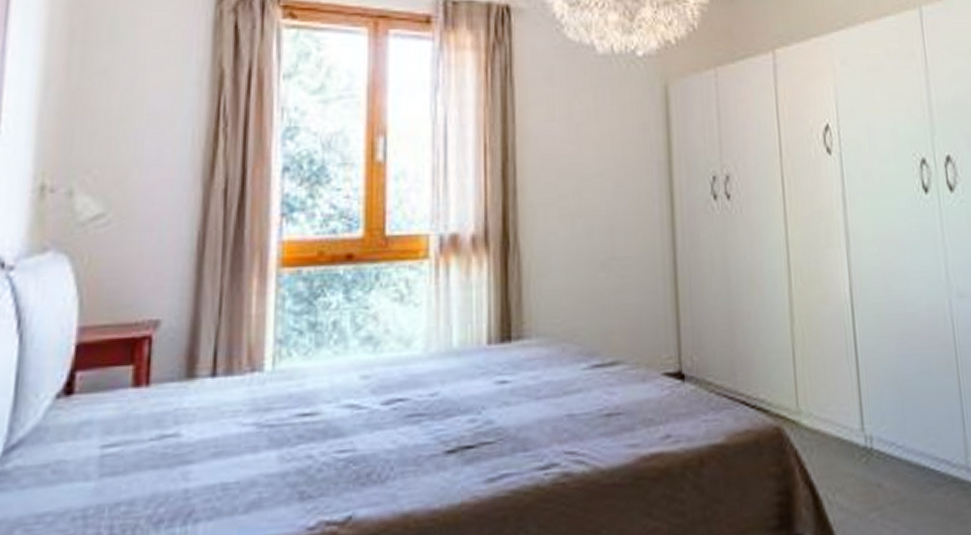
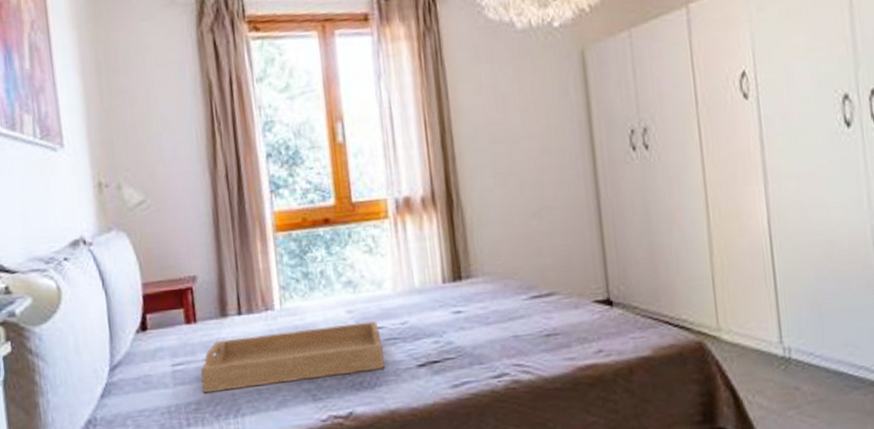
serving tray: none [141,389,403,489] -> present [200,320,385,394]

